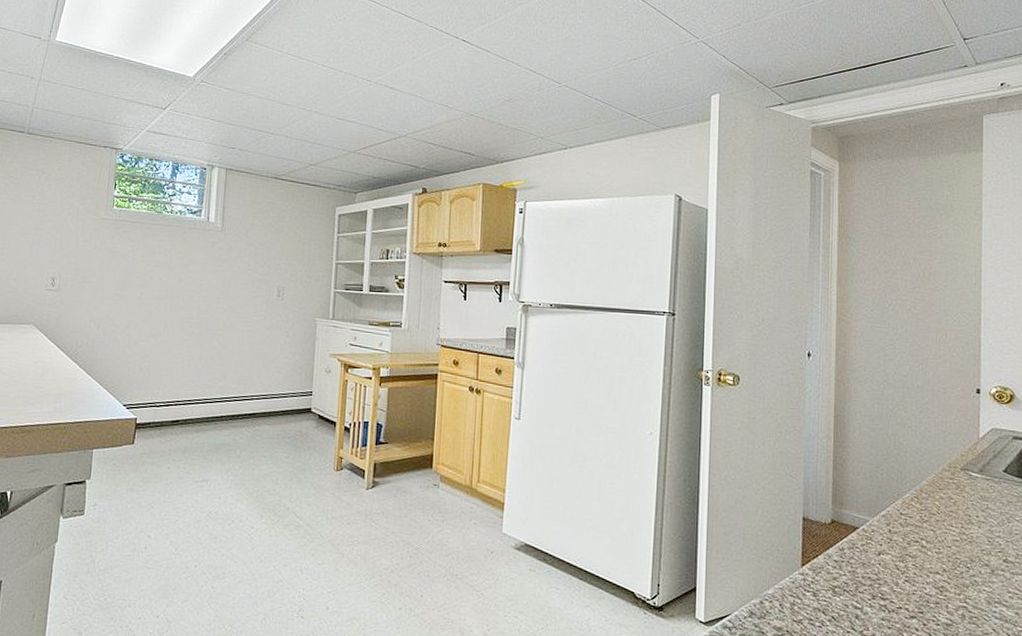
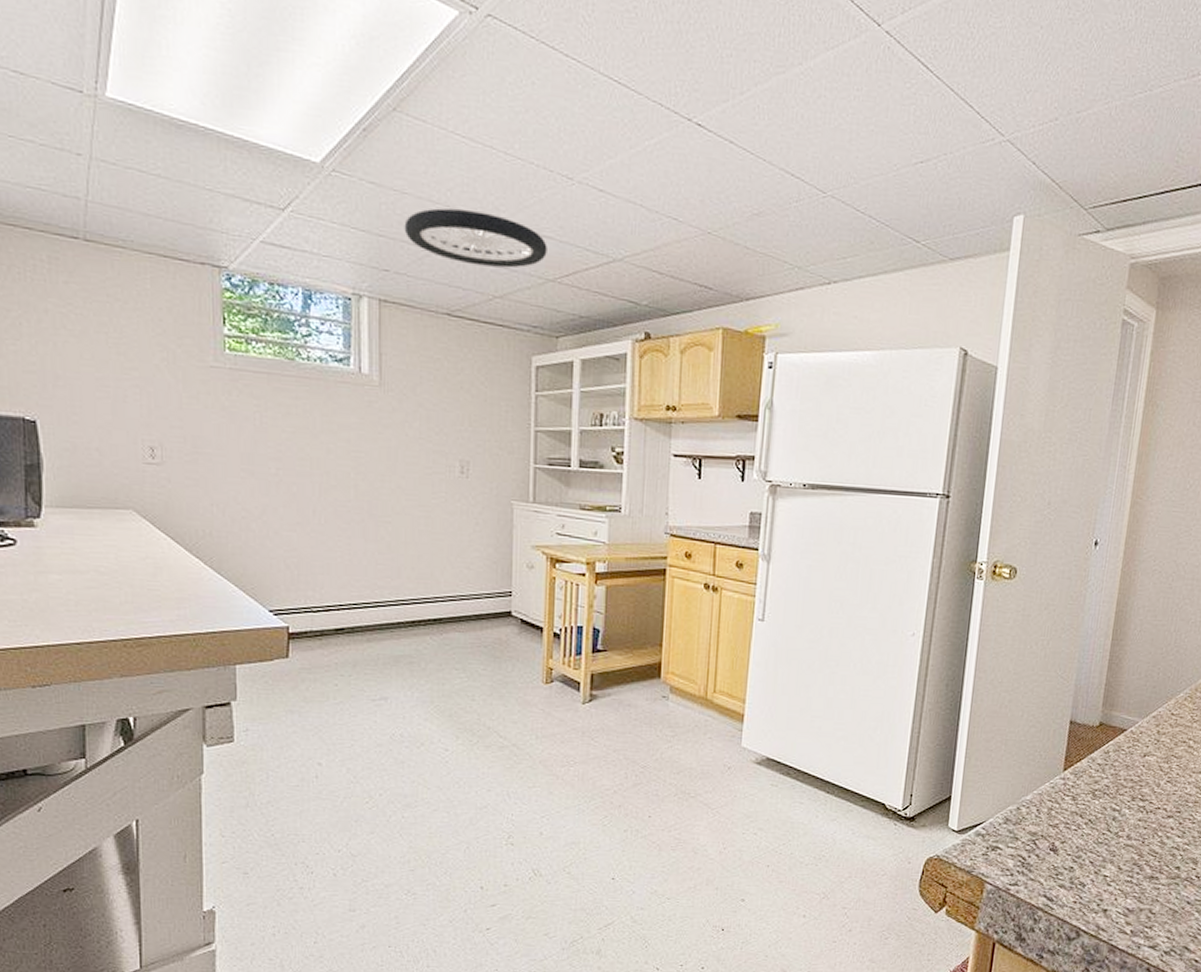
ceiling light: none [247,104,351,144] -> present [404,208,547,268]

